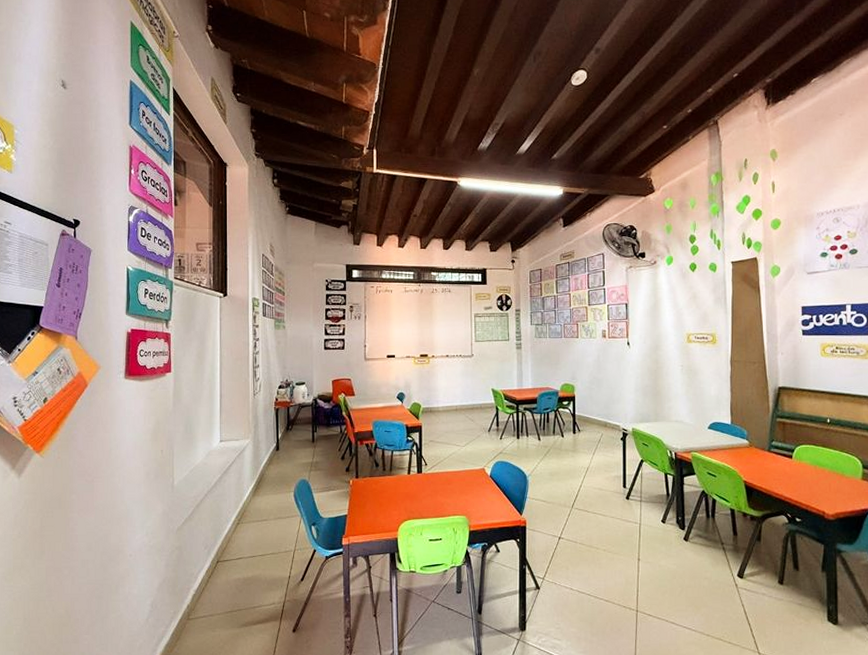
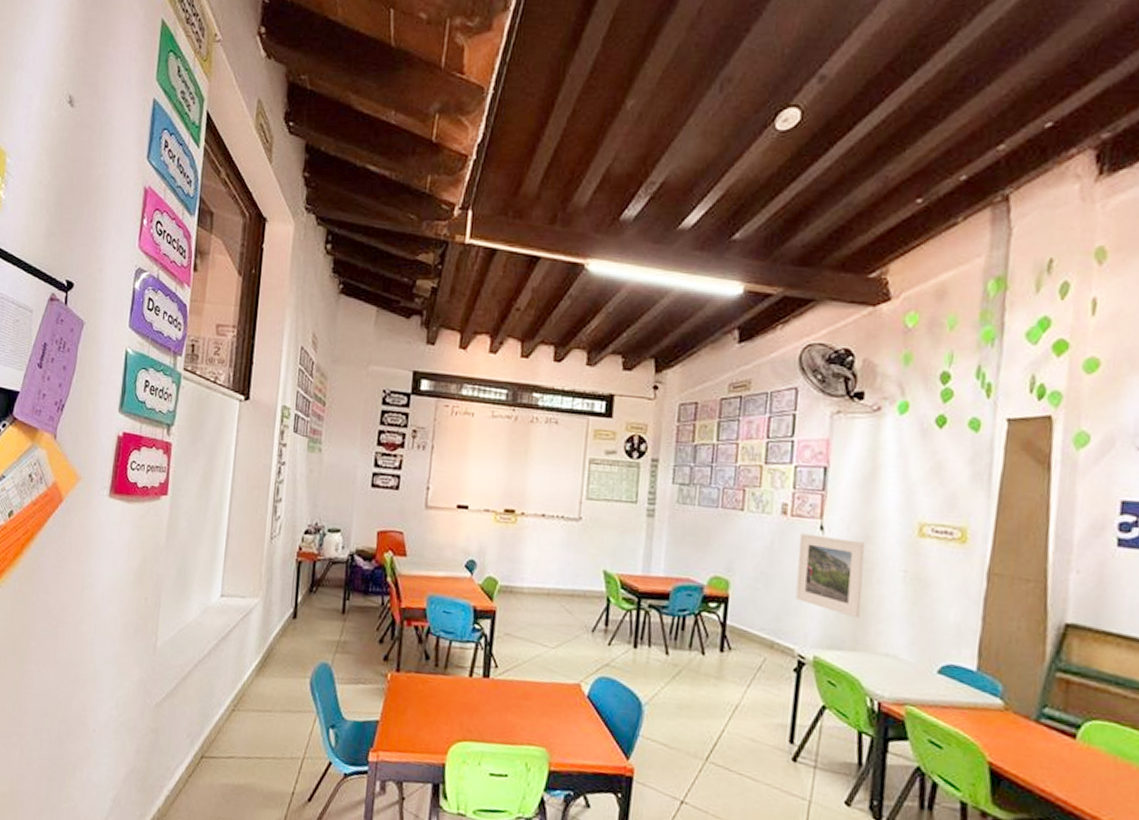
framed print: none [615,348,658,400] -> present [795,533,866,619]

